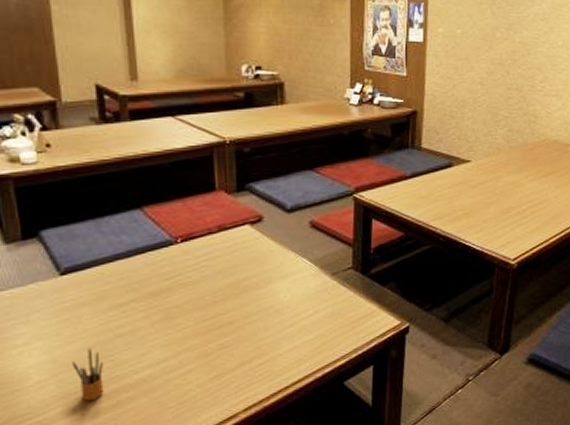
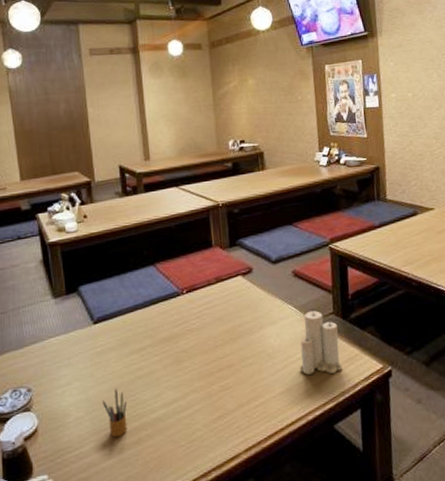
candle: none [310,263,358,332] -> present [299,309,343,375]

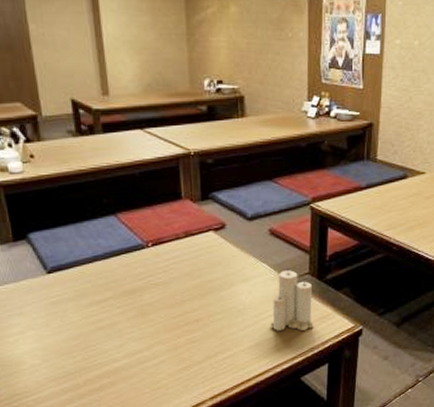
pencil box: present [103,388,128,438] -> none [60,337,88,385]

